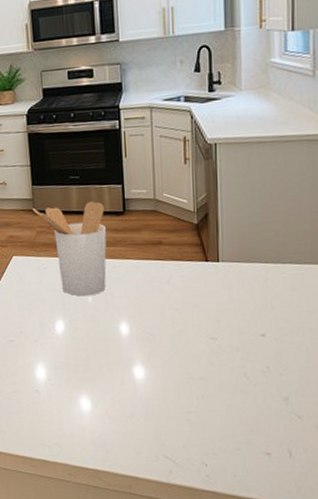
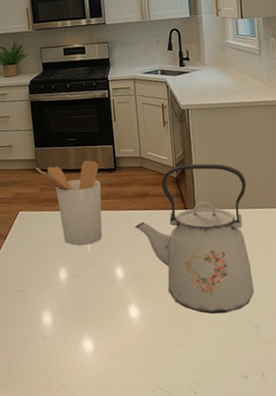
kettle: none [145,208,286,382] -> present [135,163,255,314]

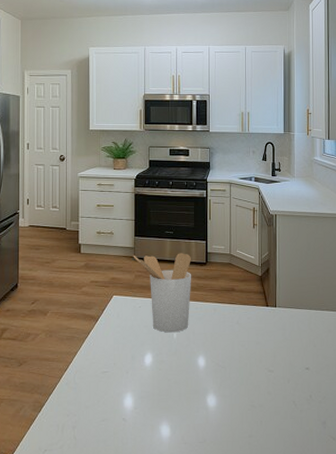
kettle: present [135,163,255,314] -> none [220,265,324,408]

